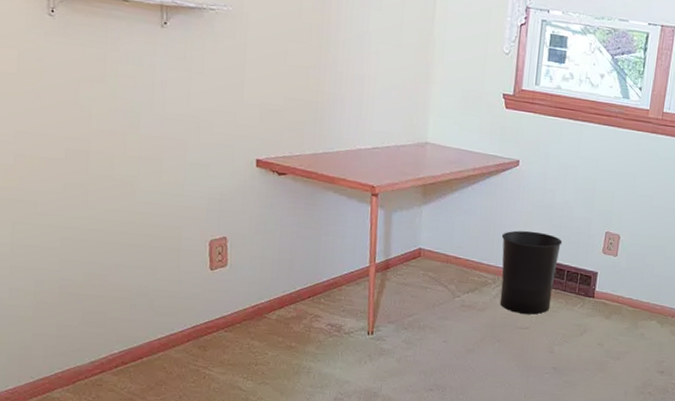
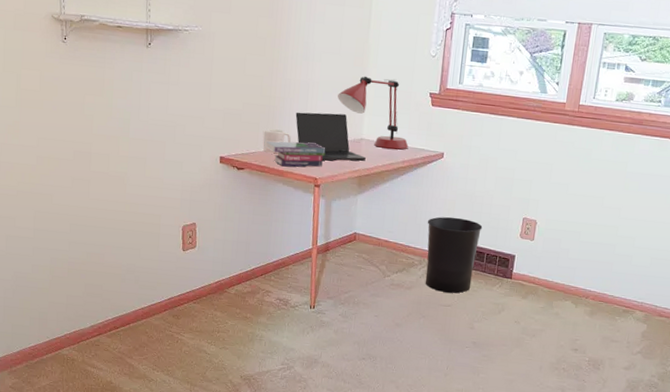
mug: none [308,128,343,158] -> present [262,128,291,154]
books: none [312,142,385,174] -> present [265,141,326,167]
laptop: none [348,110,431,168] -> present [295,112,366,161]
desk lamp: none [398,72,480,156] -> present [338,76,409,150]

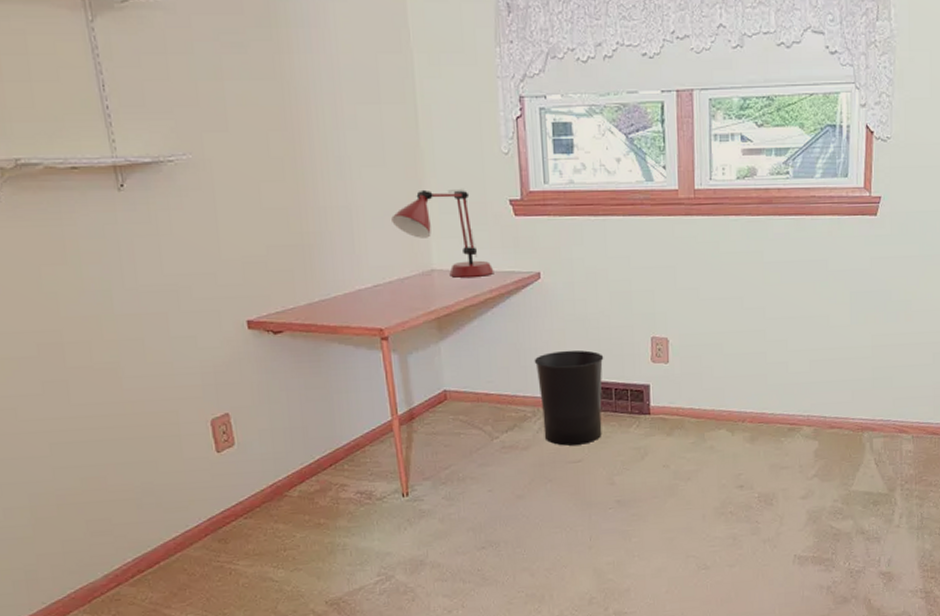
mug: present [262,128,291,154] -> none [299,274,340,307]
books: present [265,141,326,167] -> none [305,284,389,321]
laptop: present [295,112,366,161] -> none [339,242,442,305]

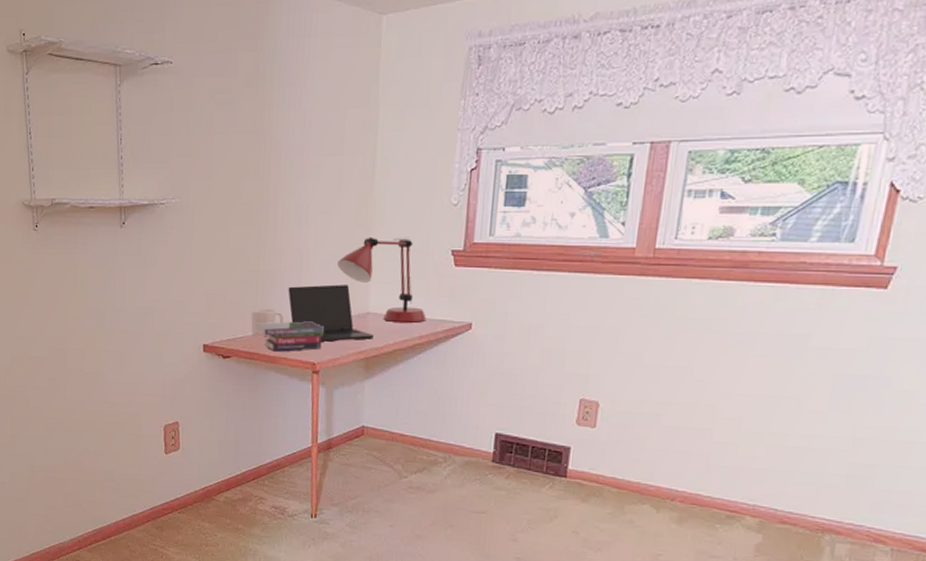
mug: none [299,274,340,307] -> present [250,308,284,338]
books: none [305,284,389,321] -> present [253,321,325,352]
laptop: none [339,242,442,305] -> present [288,284,373,342]
waste bin: present [534,350,604,446] -> none [452,402,526,497]

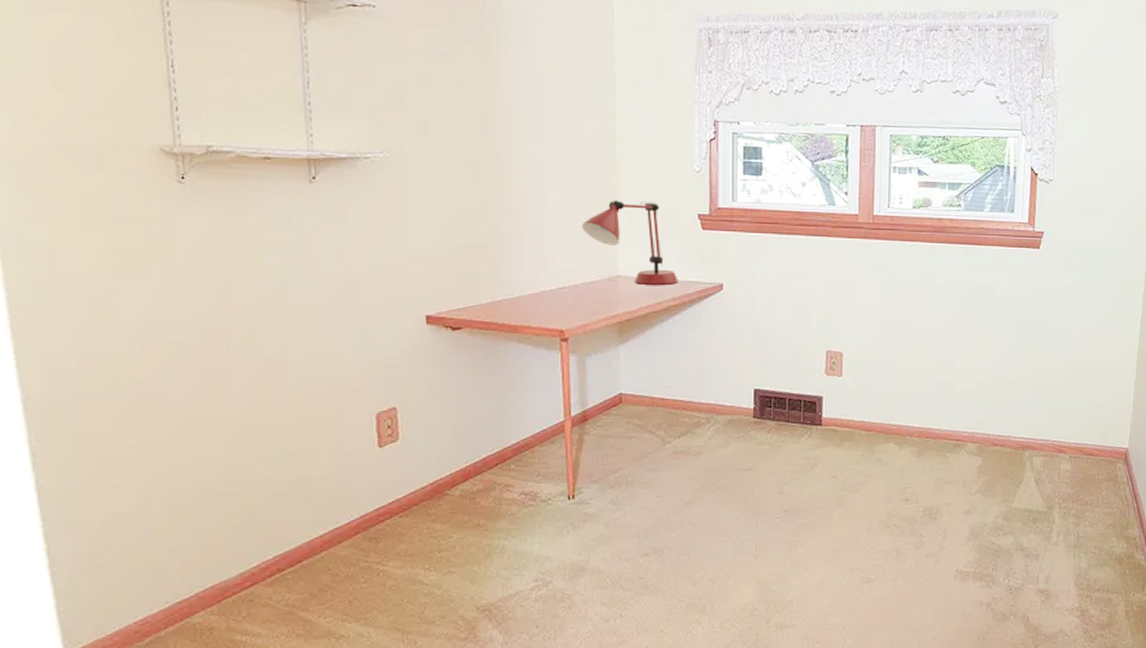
mug: present [250,308,284,338] -> none [484,274,524,305]
books: present [253,321,325,352] -> none [489,286,572,320]
laptop: present [288,284,373,342] -> none [527,247,625,307]

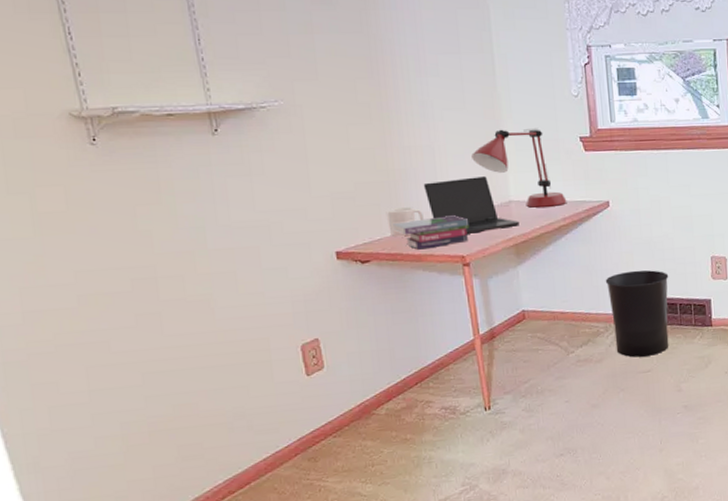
mug: none [484,274,524,305] -> present [385,207,424,238]
books: none [489,286,572,320] -> present [391,215,470,250]
laptop: none [527,247,625,307] -> present [423,176,519,234]
waste bin: none [711,359,780,453] -> present [605,270,669,357]

